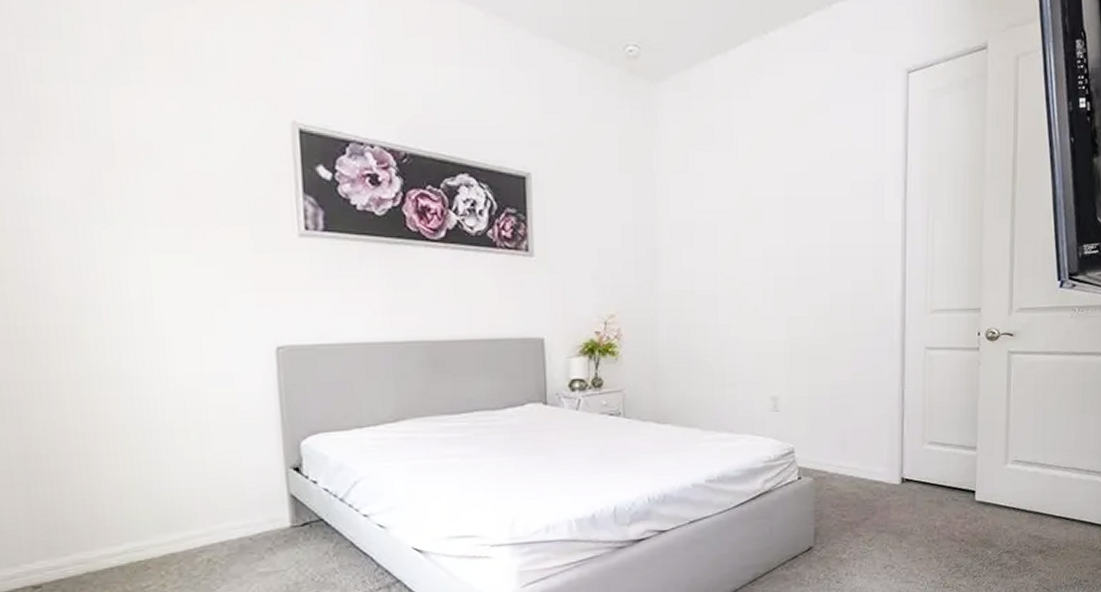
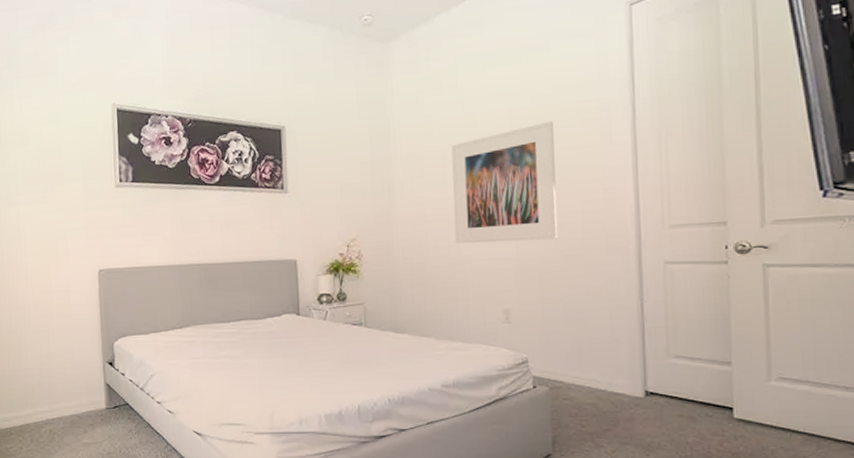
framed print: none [723,192,829,324] -> present [451,121,559,244]

